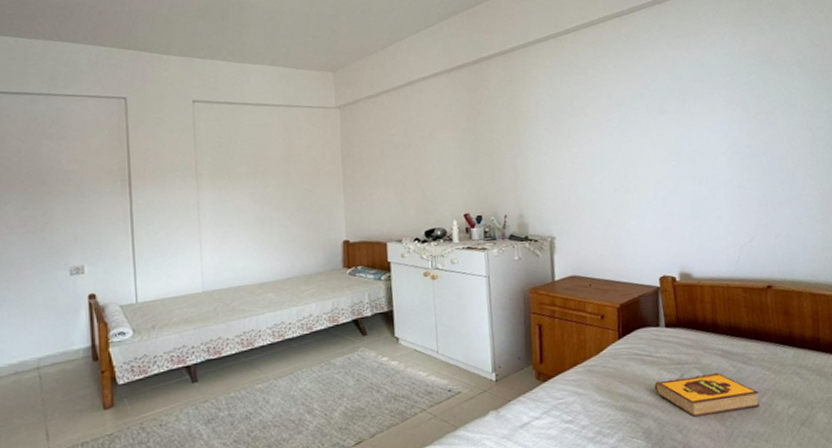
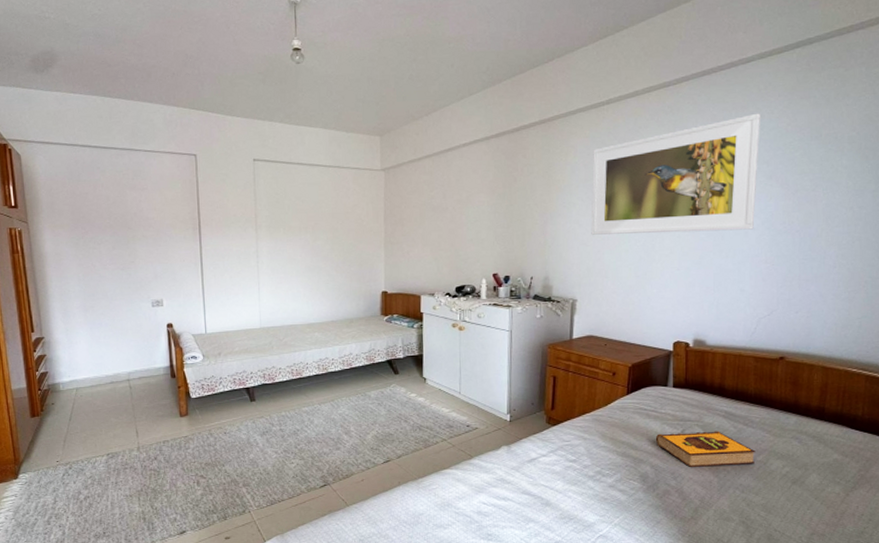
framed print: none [555,39,722,167] -> present [591,113,760,235]

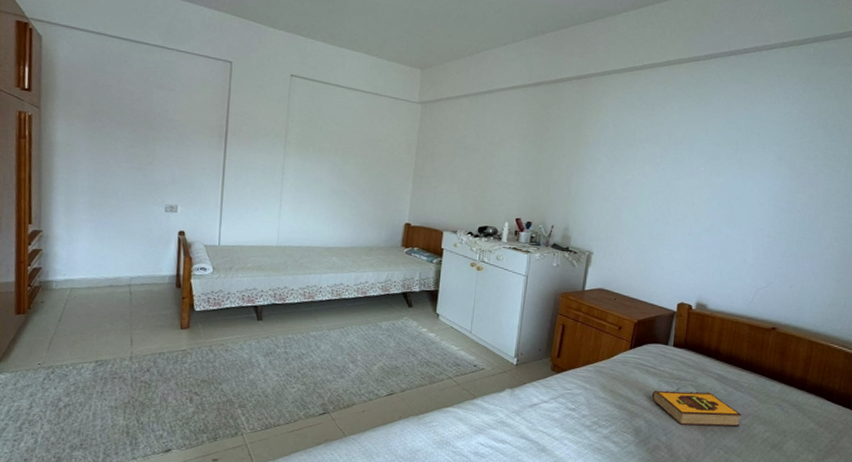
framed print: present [591,113,760,235] -> none [613,97,777,205]

